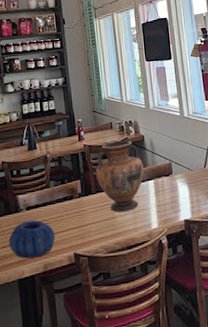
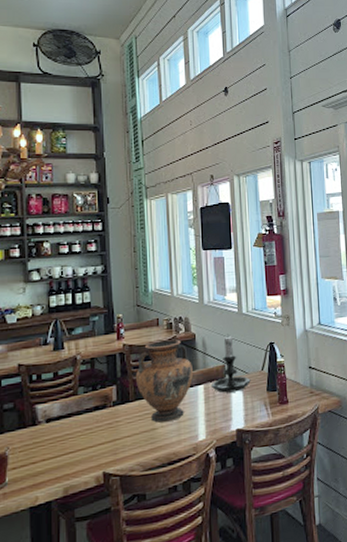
decorative bowl: present [8,220,56,259] -> none [20,434,81,482]
candle holder: none [159,135,195,188] -> present [210,334,251,393]

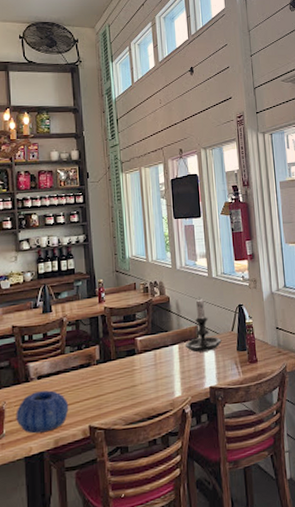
decorative bowl: none [20,434,81,482] -> present [16,390,69,434]
vase: present [135,339,194,423] -> none [116,302,169,380]

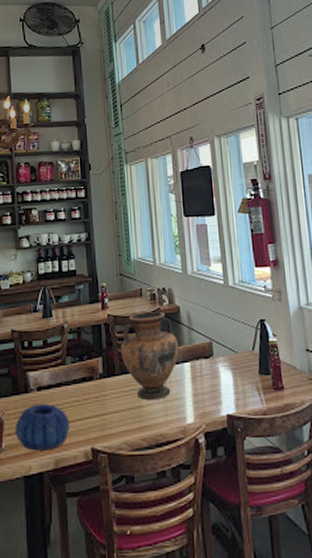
vase: none [116,302,169,380] -> present [120,312,180,400]
candle holder: present [185,296,222,353] -> none [197,308,241,373]

